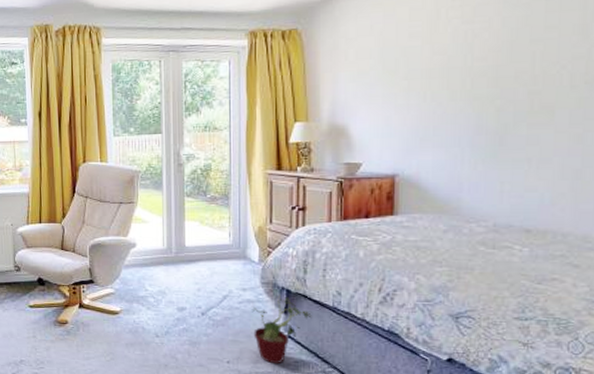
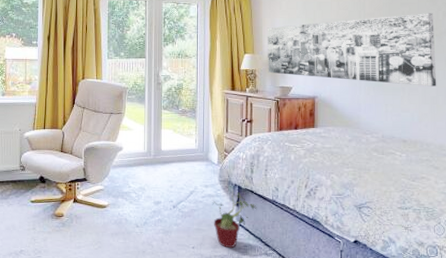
wall art: none [326,51,584,156] -> present [267,13,437,87]

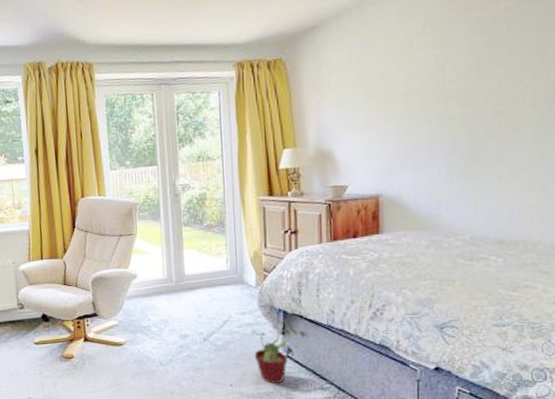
wall art: present [267,13,437,87] -> none [311,71,547,171]

